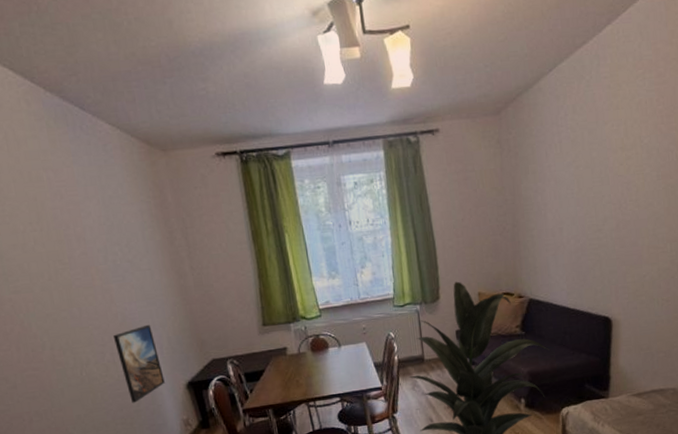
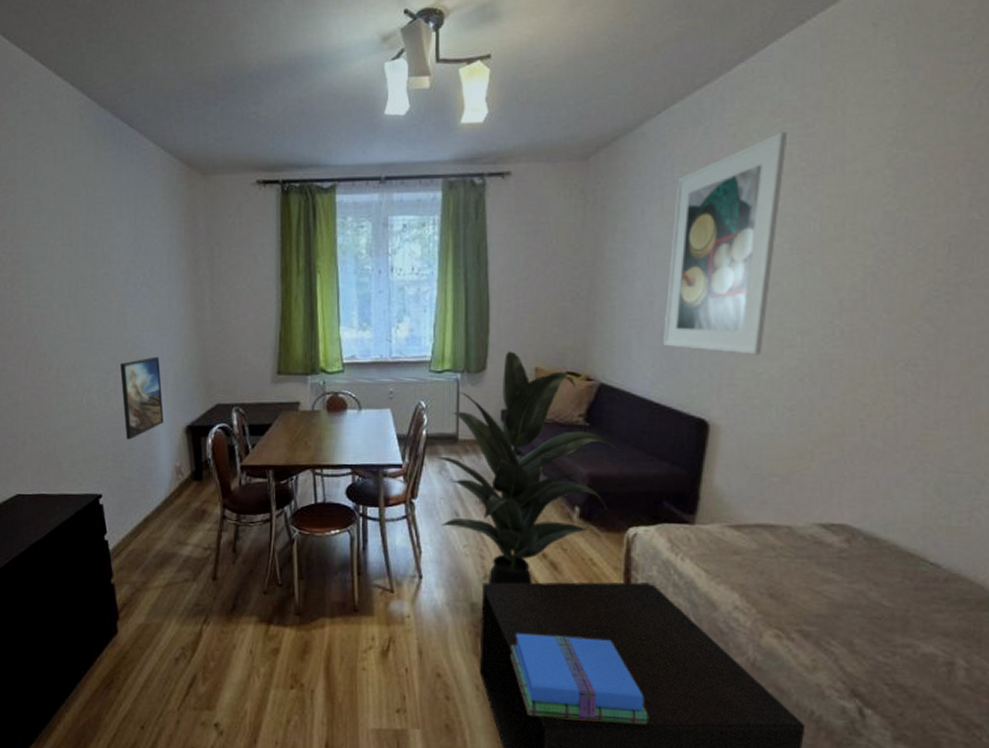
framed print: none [570,81,648,263] -> present [663,132,788,355]

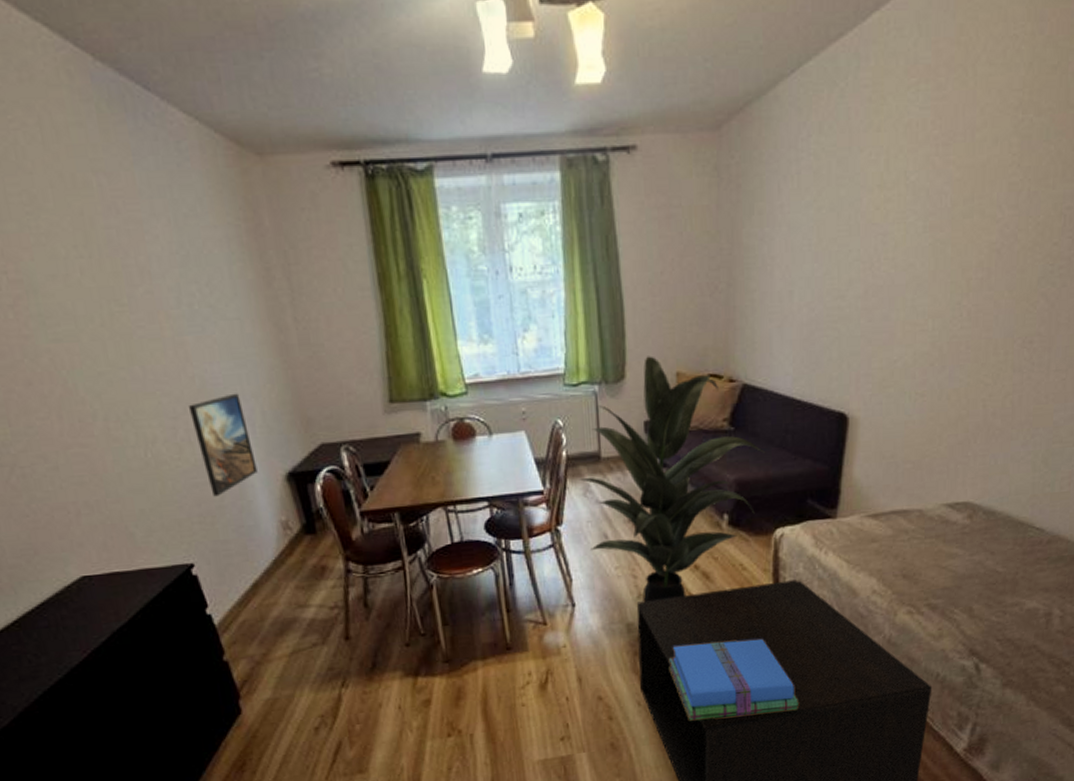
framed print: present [663,132,788,355] -> none [803,95,922,343]

